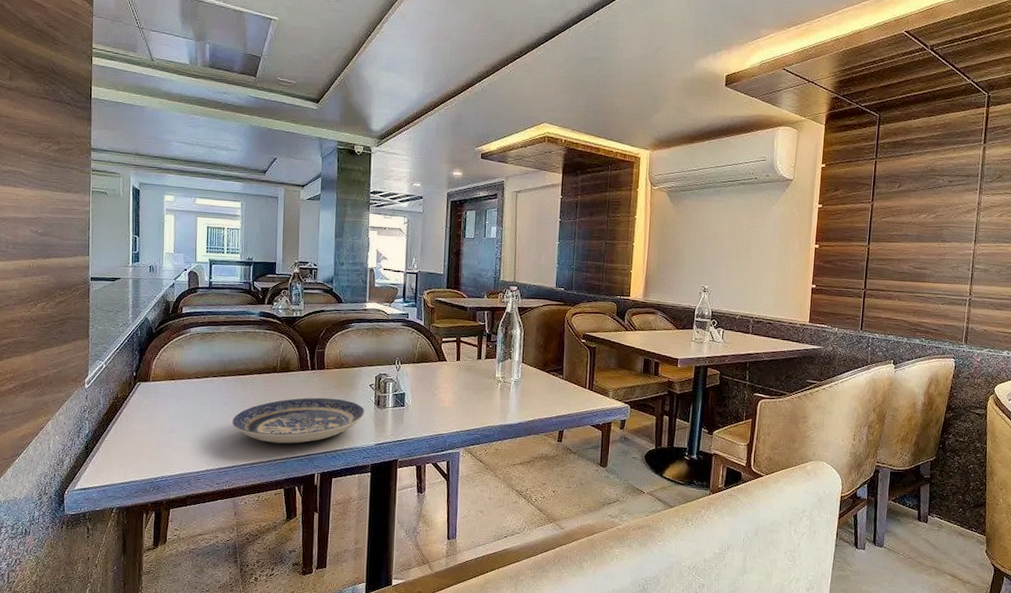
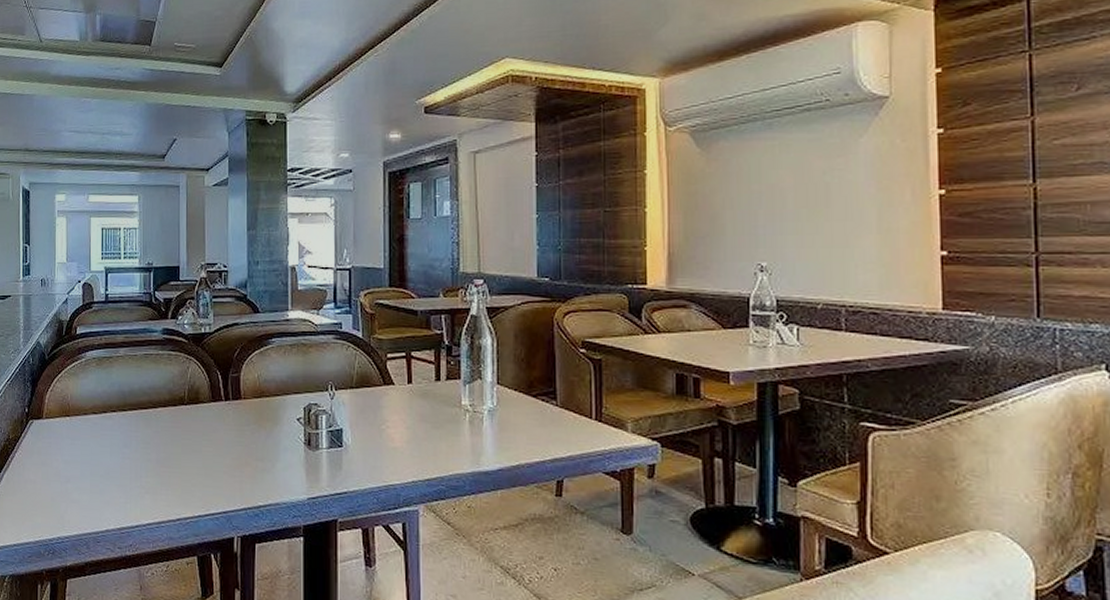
plate: present [232,397,365,444] -> none [135,436,293,497]

